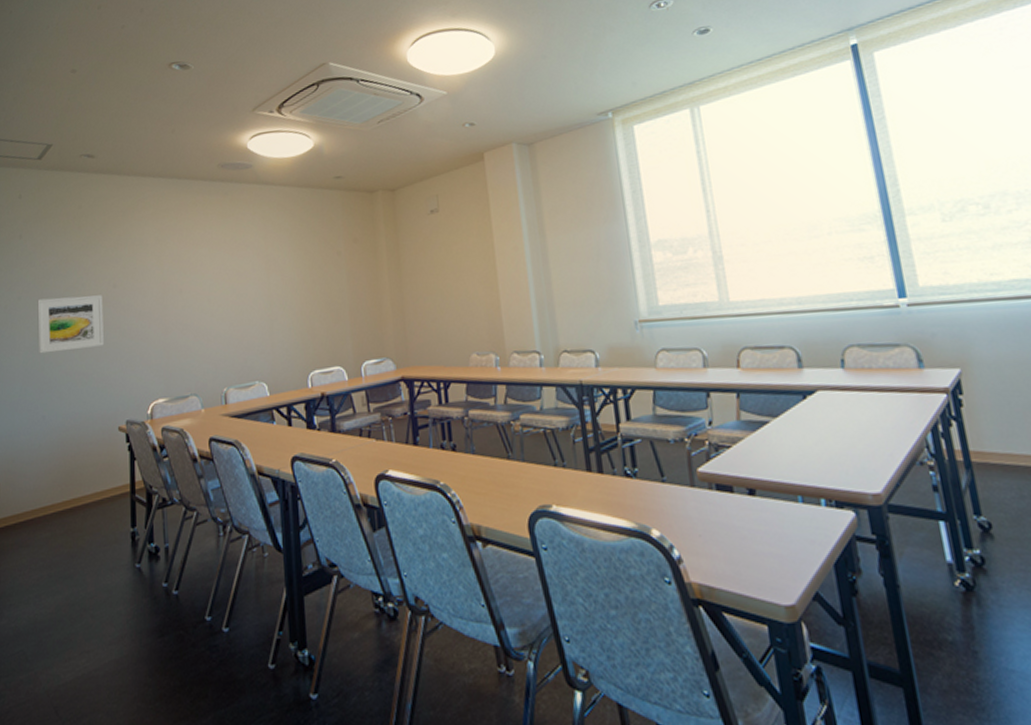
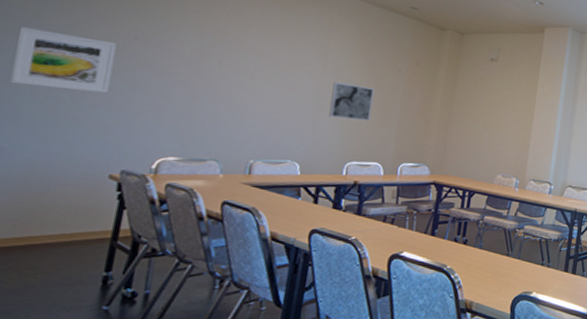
wall art: none [280,280,323,325] -> present [328,81,375,122]

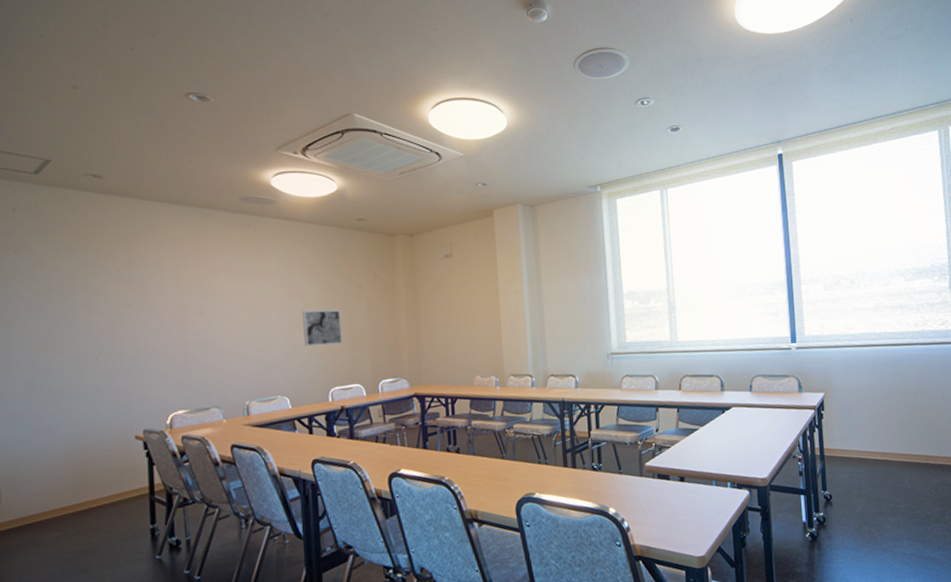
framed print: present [10,26,117,93] -> none [38,312,117,367]

